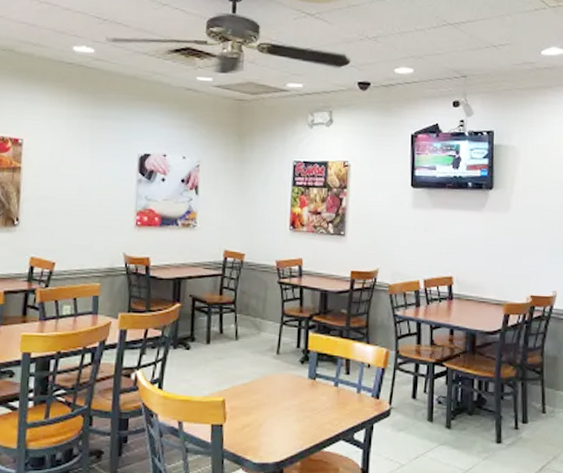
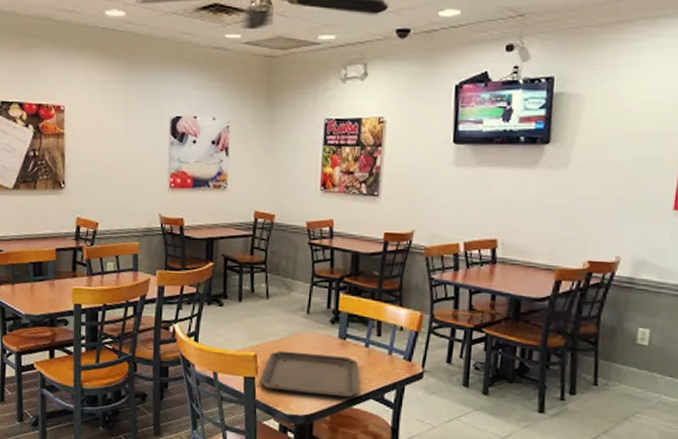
tray: none [226,394,330,441] -> present [258,350,360,398]

